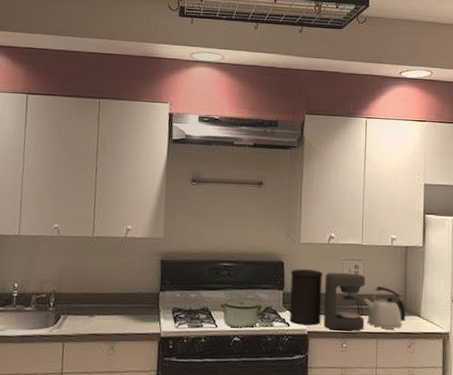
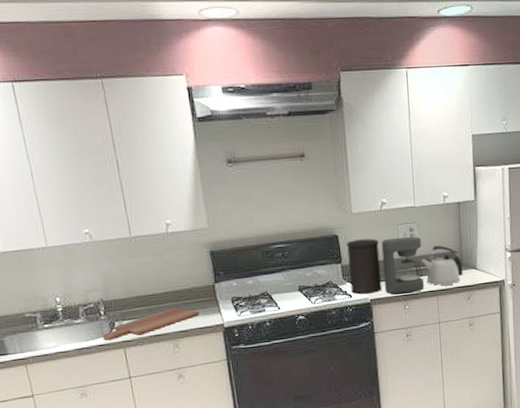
cutting board: none [46,309,140,332] -> present [102,307,200,341]
cooking pot: present [217,298,266,329] -> none [276,276,326,308]

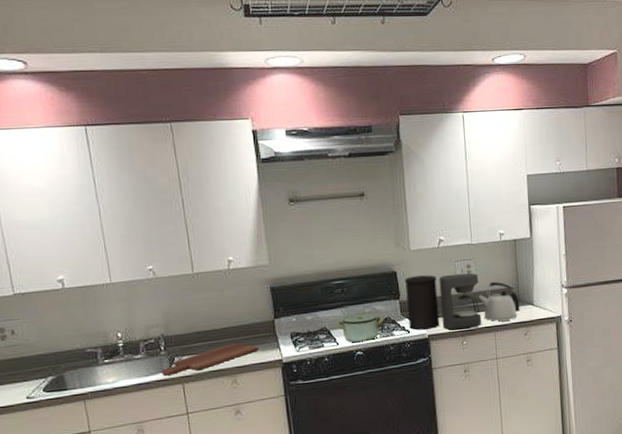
cooking pot: none [276,276,326,308] -> present [335,312,384,343]

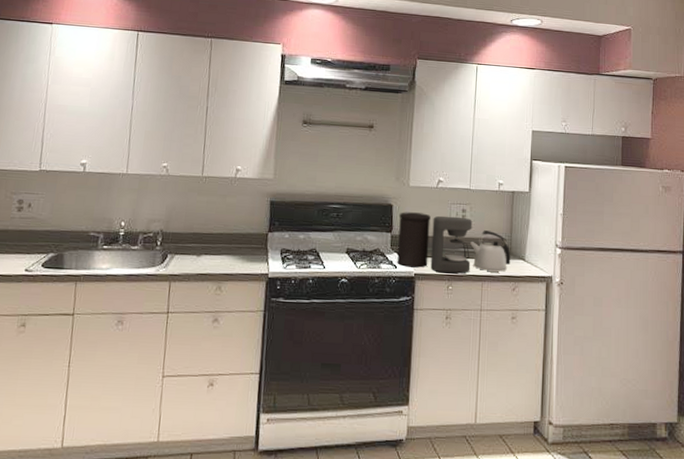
cutting board: present [161,343,259,376] -> none [152,249,248,272]
cooking pot: present [335,312,384,343] -> none [325,240,374,270]

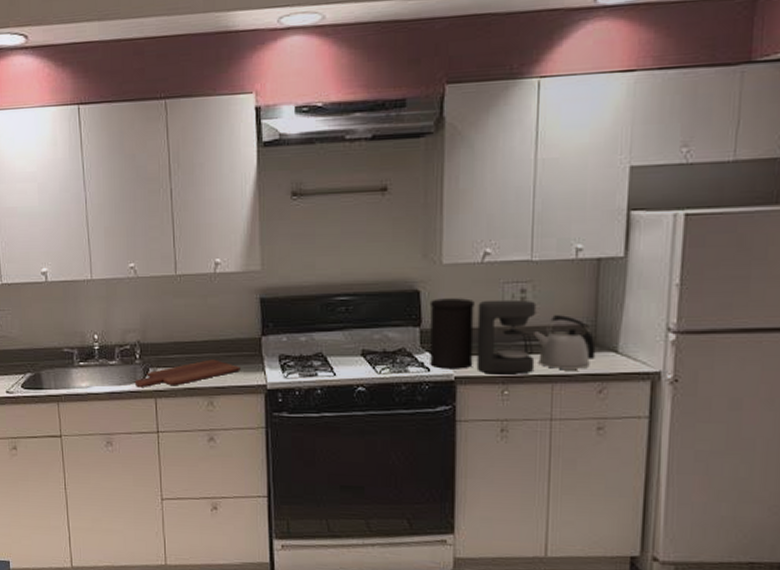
cutting board: none [152,249,248,272] -> present [134,359,240,387]

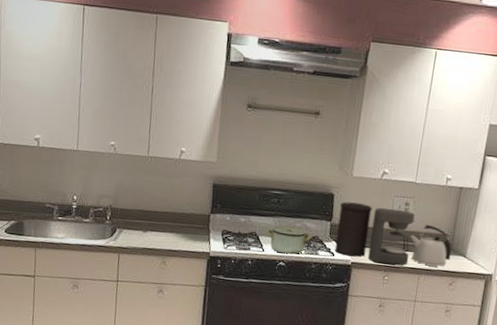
cutting board: present [134,359,240,387] -> none [103,227,191,245]
cooking pot: none [334,339,397,376] -> present [265,225,313,255]

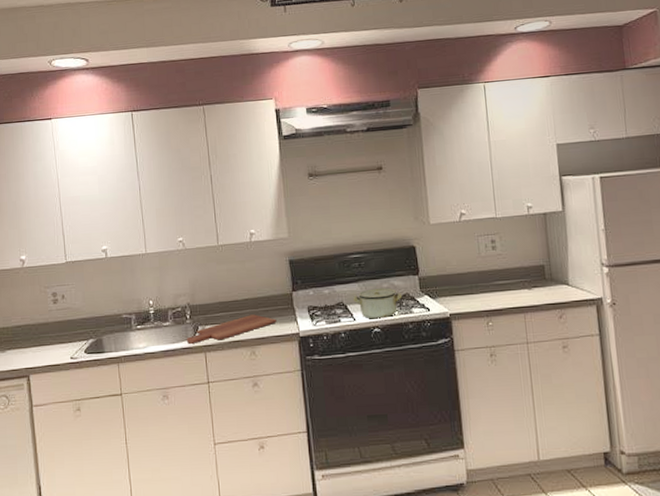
cutting board: none [103,227,191,245] -> present [186,314,277,344]
canister: present [335,202,372,257] -> none [423,250,463,308]
coffee maker: present [368,207,415,266] -> none [460,248,510,310]
kettle: present [410,225,452,267] -> none [504,258,553,302]

